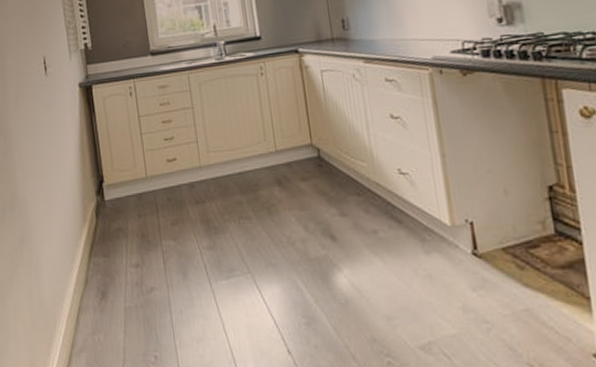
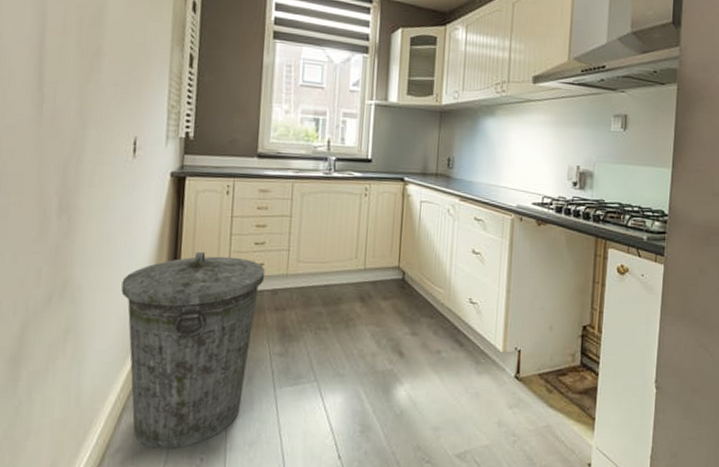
trash can: none [57,153,182,347] -> present [121,251,265,449]

